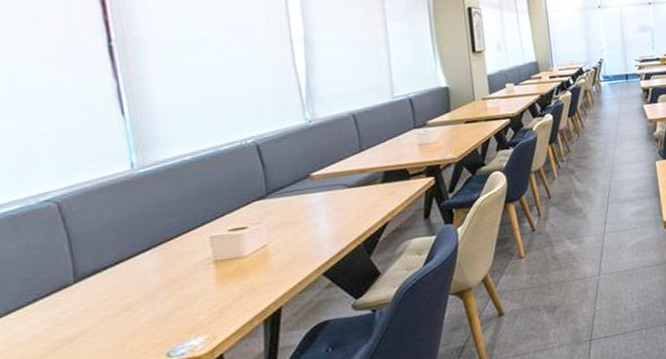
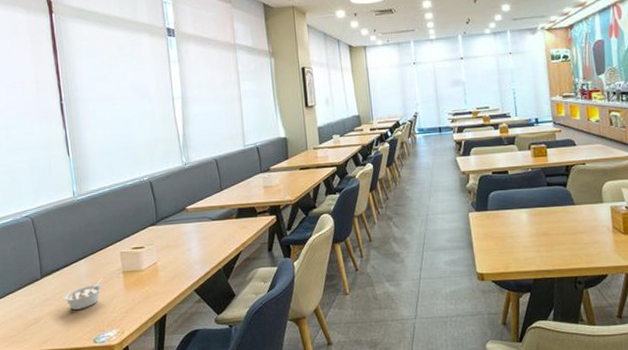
legume: none [114,272,182,319] -> present [63,278,103,310]

